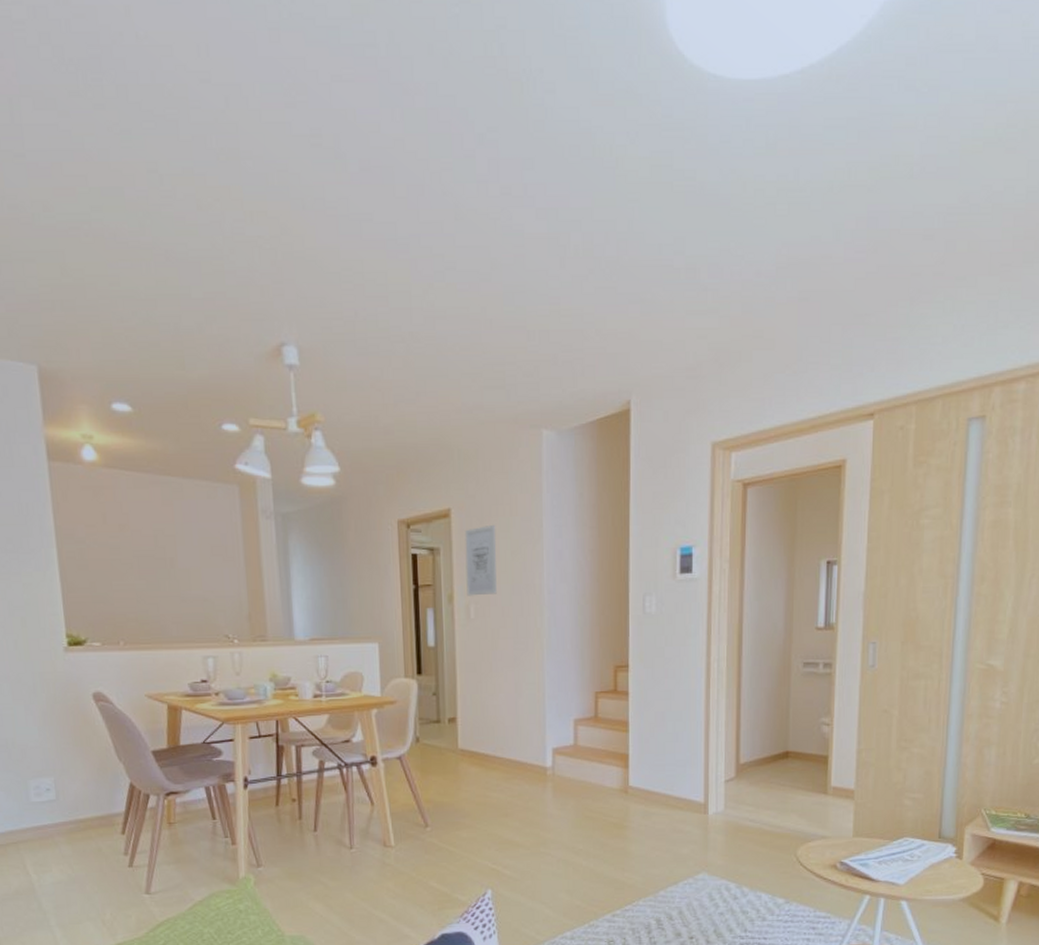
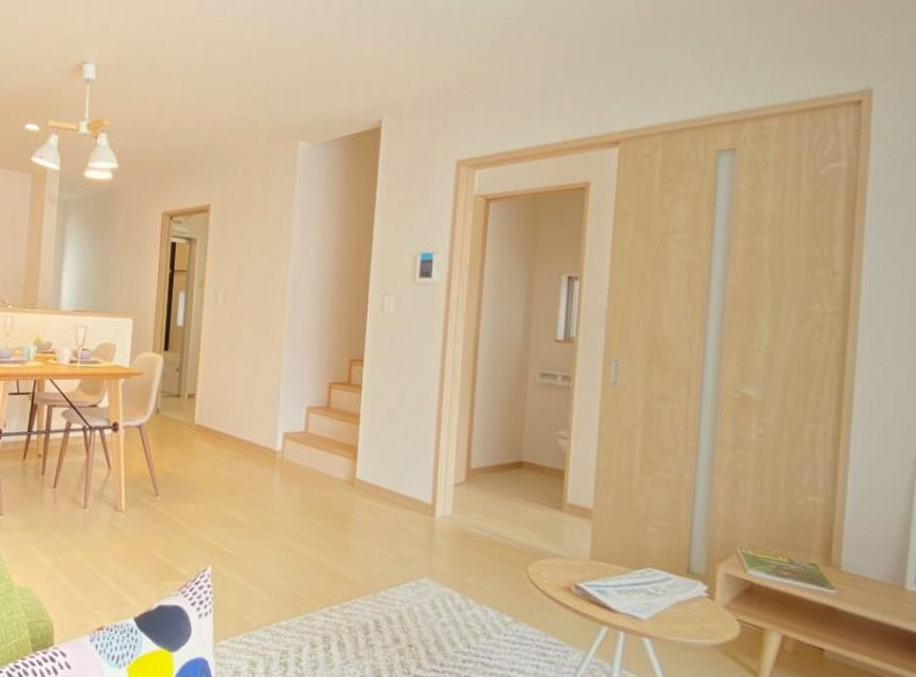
wall art: present [464,524,497,596] -> none [217,221,249,284]

